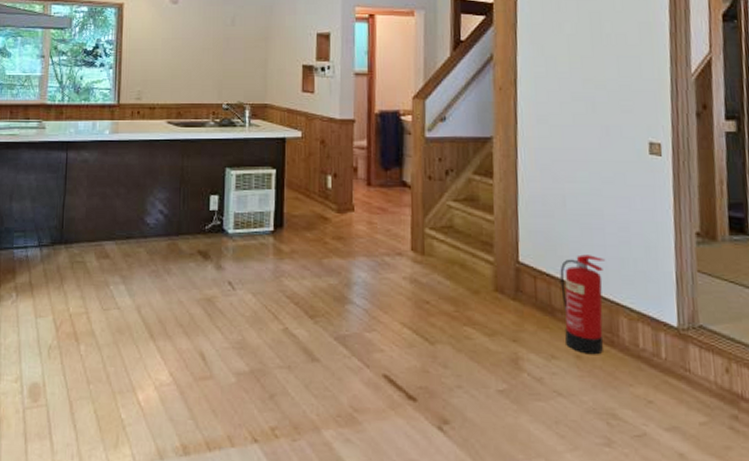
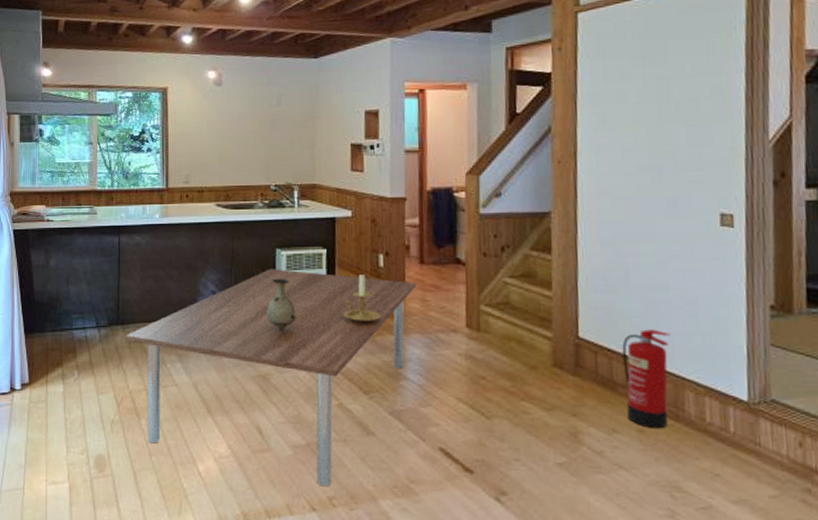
dining table: none [67,188,363,416] -> present [125,269,416,487]
vase: none [214,198,245,252] -> present [266,278,297,331]
candle holder: none [290,194,328,245] -> present [343,273,381,323]

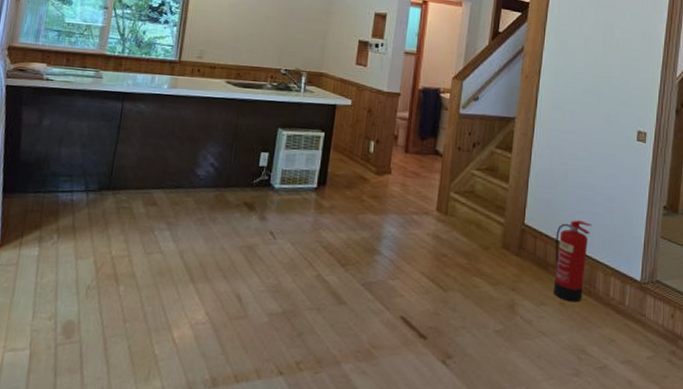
dining table: present [125,269,416,487] -> none [114,146,399,352]
vase: present [266,278,297,331] -> none [260,156,290,205]
candle holder: present [343,273,381,323] -> none [331,157,365,202]

